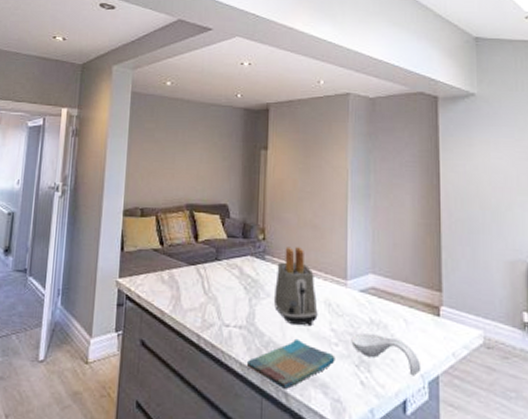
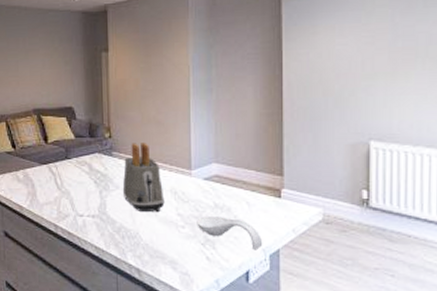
dish towel: present [246,338,335,390] -> none [101,223,183,267]

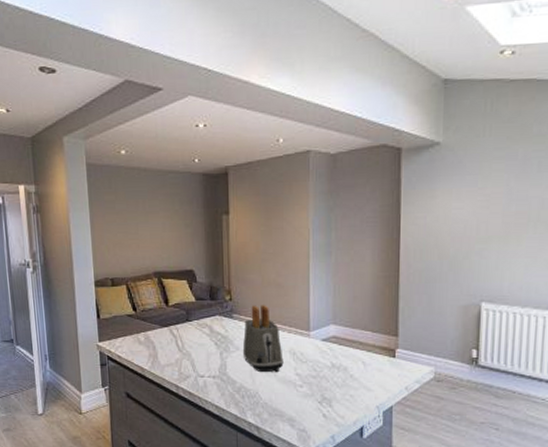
spoon rest: present [197,216,263,251] -> none [314,376,377,408]

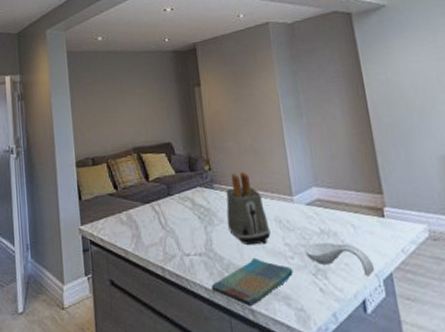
dish towel: none [221,383,300,425] -> present [211,257,294,307]
spoon rest: none [314,376,377,408] -> present [305,242,375,277]

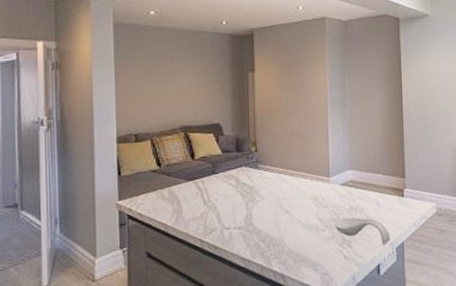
dish towel: present [211,257,294,307] -> none [247,230,323,273]
toaster: present [225,172,271,245] -> none [267,154,307,219]

